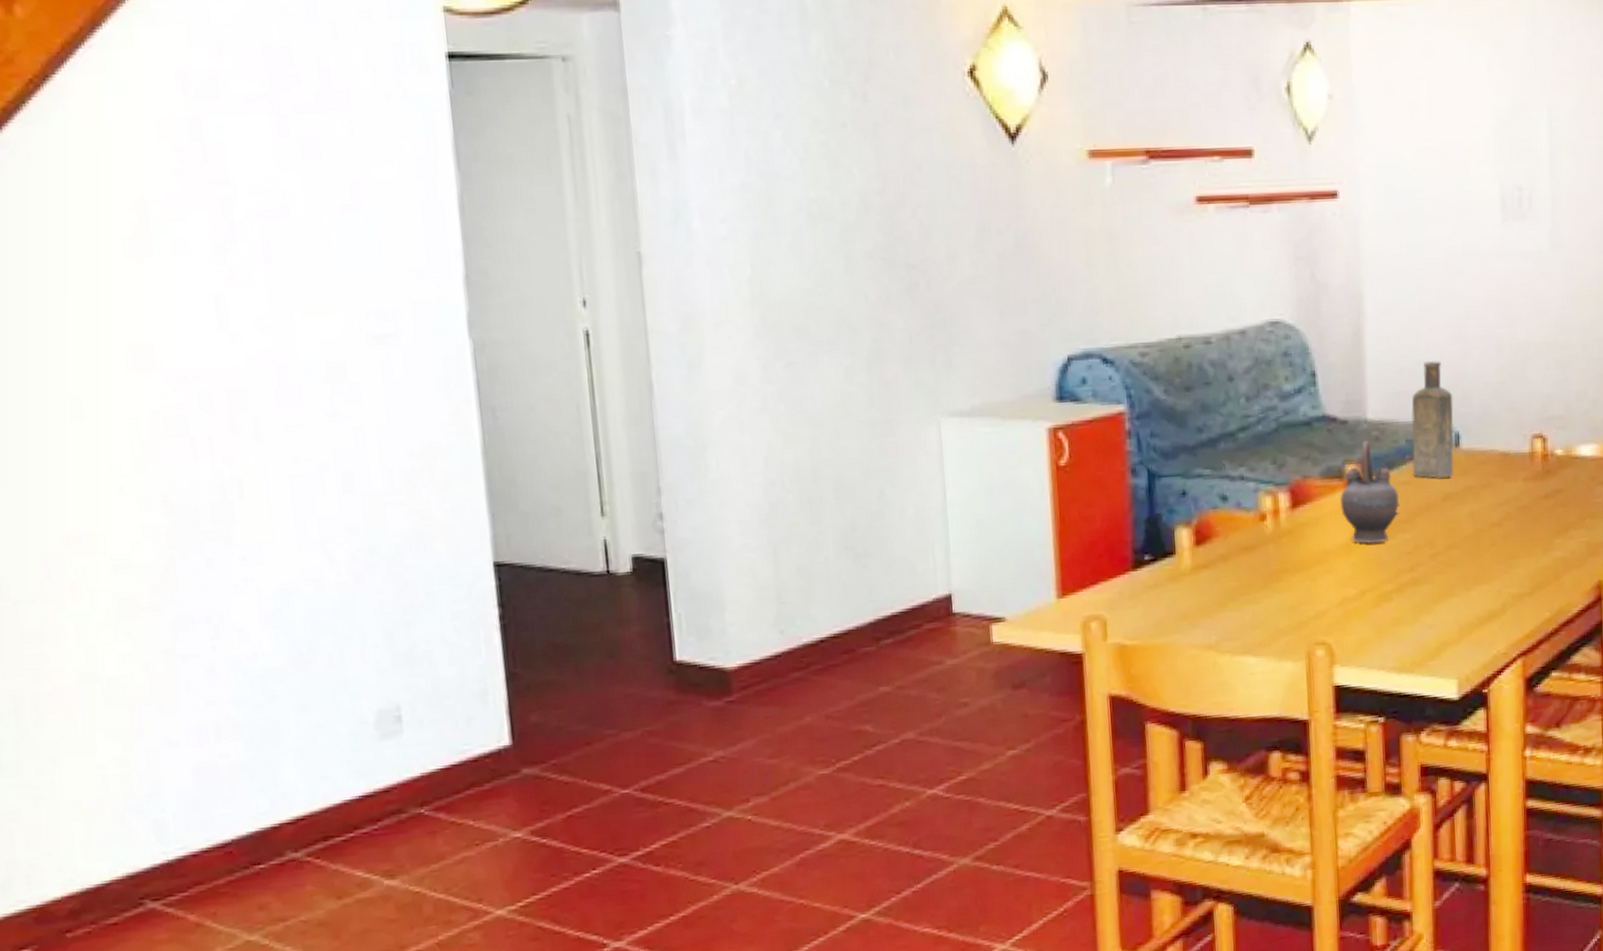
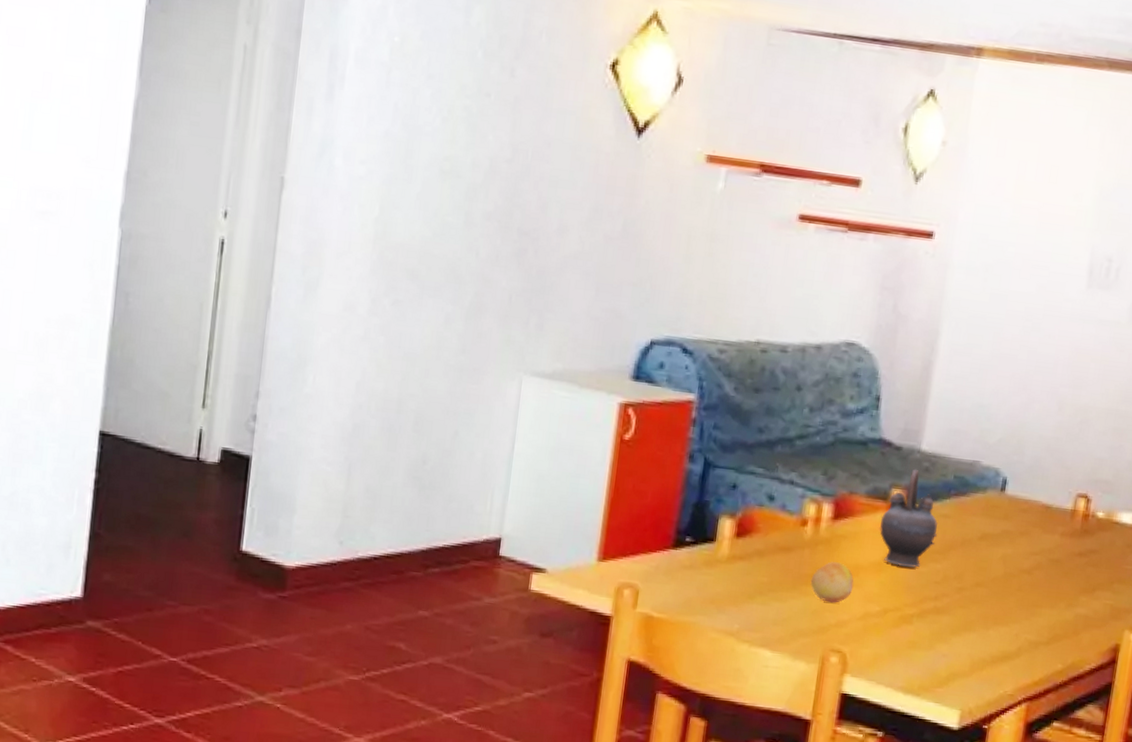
fruit: none [1281,551,1326,595] -> present [810,562,854,603]
bottle: present [1411,360,1454,479] -> none [954,405,1008,519]

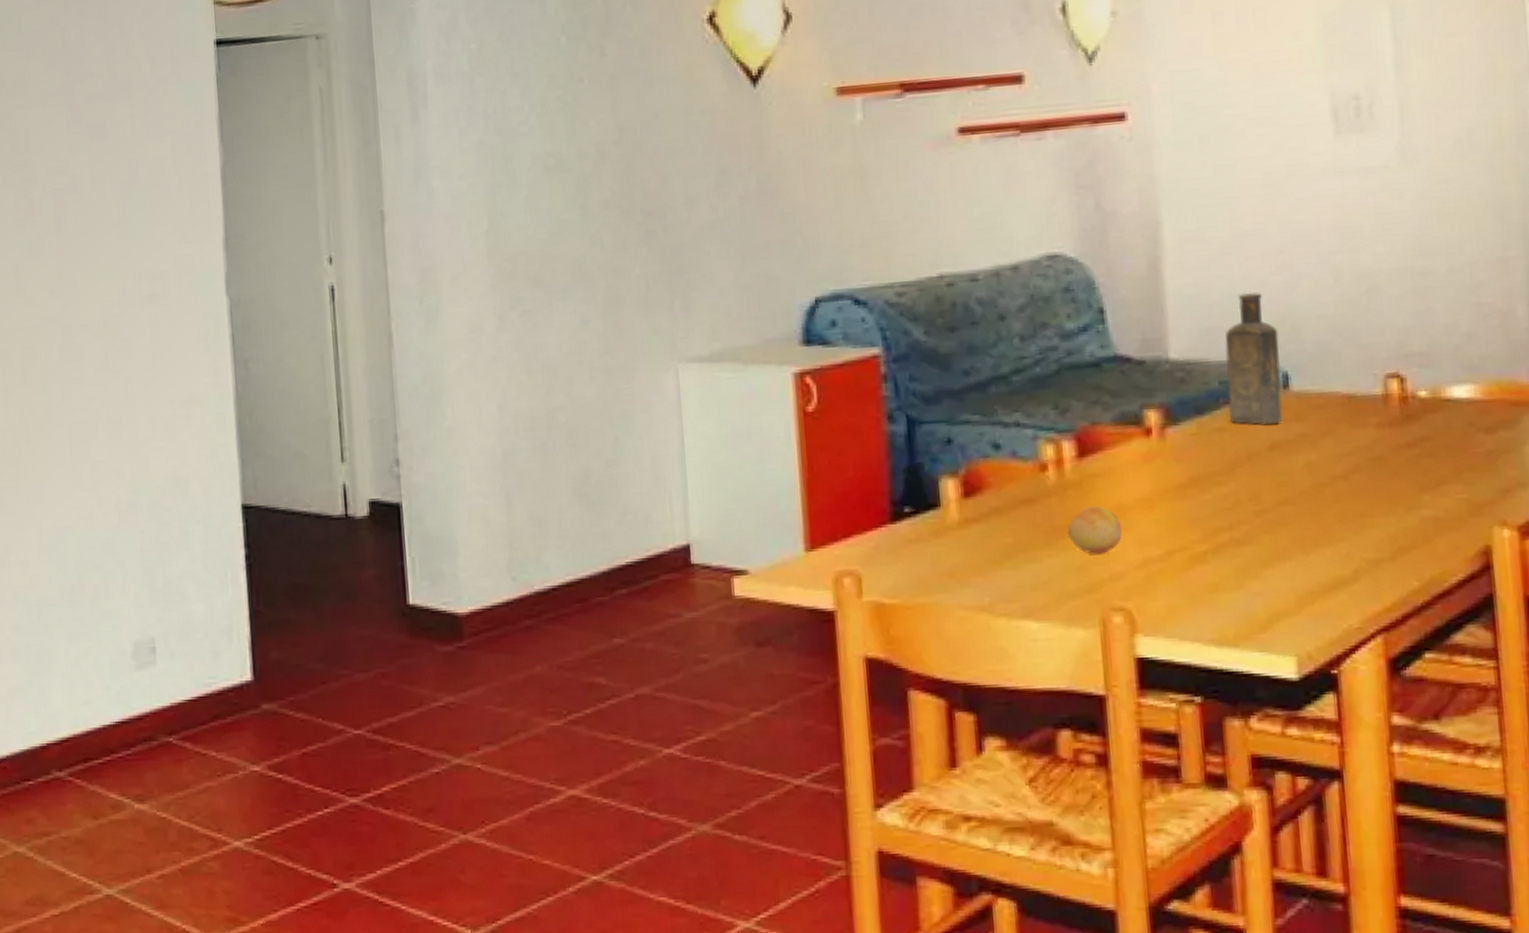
teapot: present [879,469,938,568] -> none [1137,382,1214,498]
bottle: none [954,405,1008,519] -> present [1225,292,1283,425]

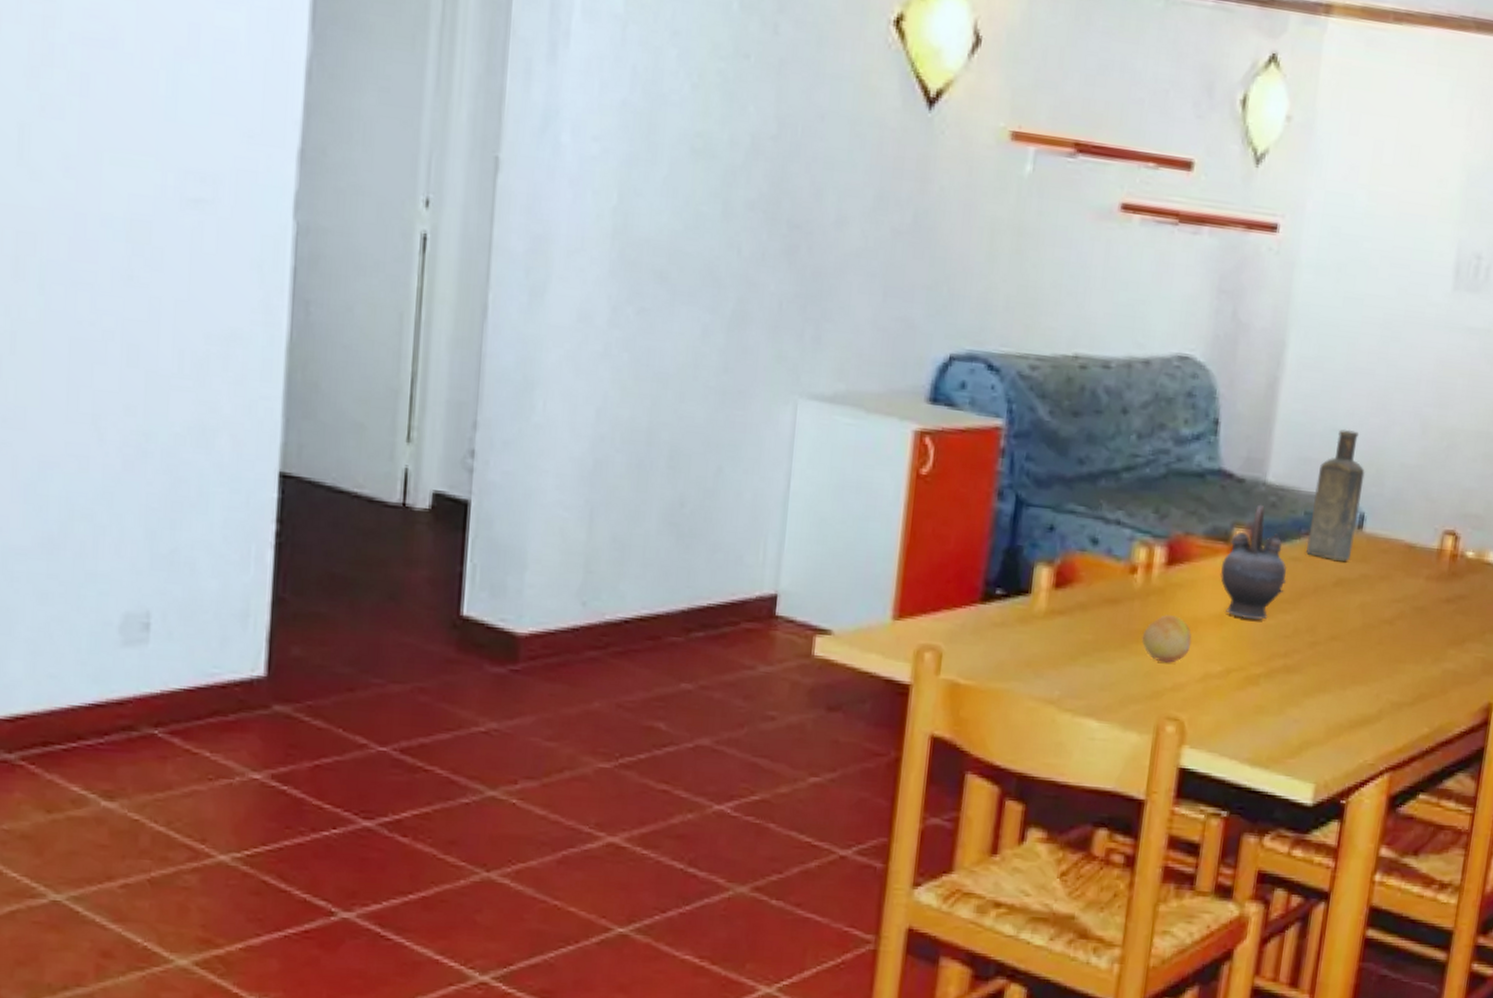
teapot: none [1137,382,1214,498] -> present [1220,504,1287,620]

